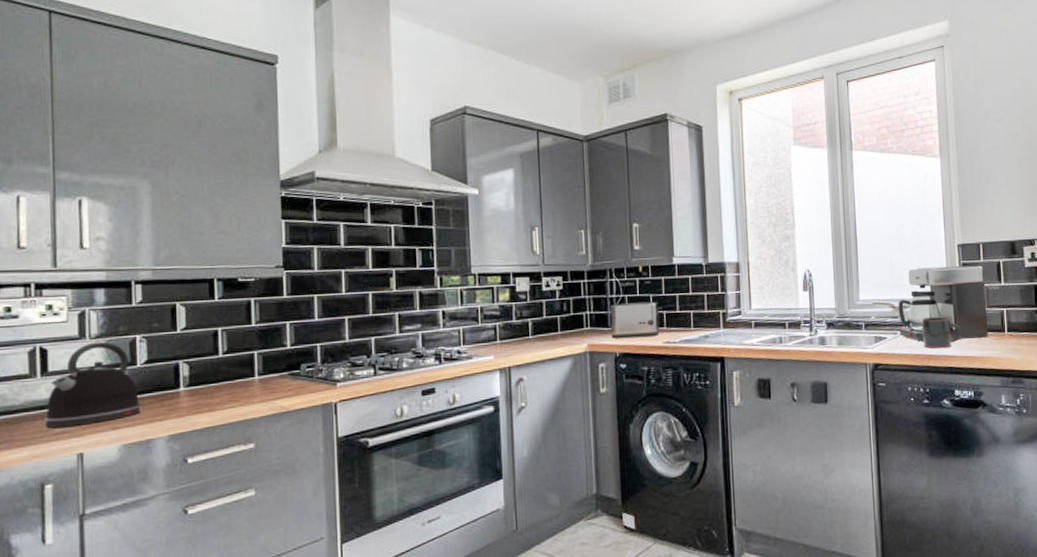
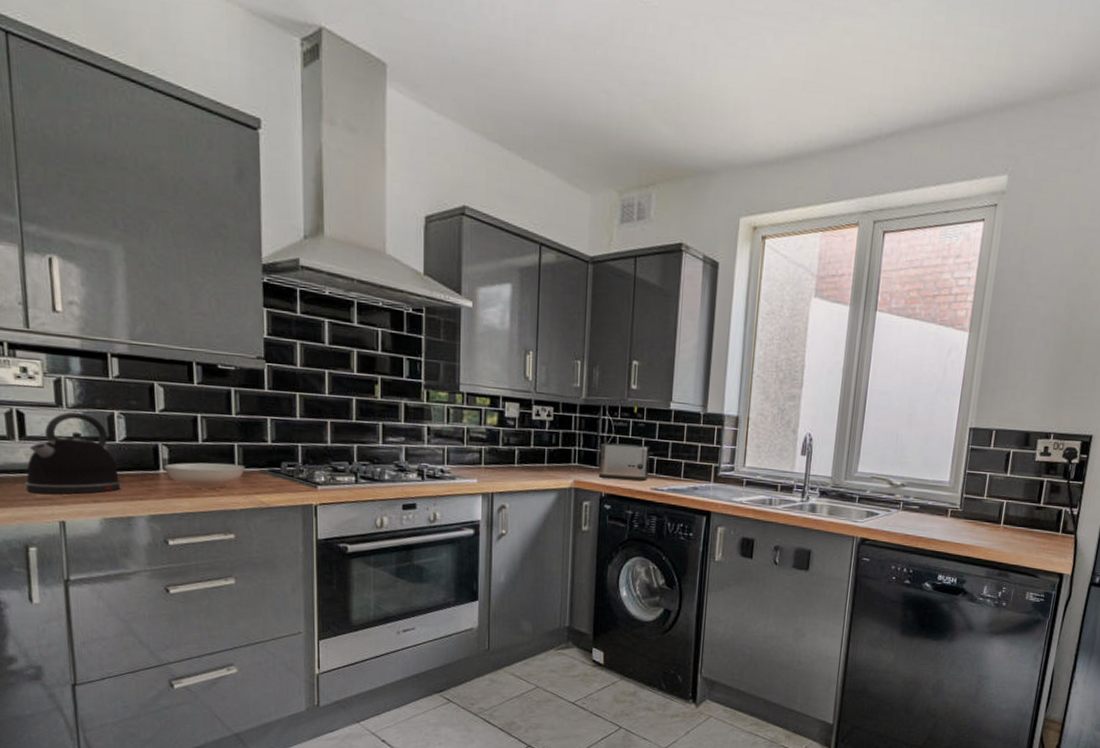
bowl: none [184,372,265,402] -> present [164,462,245,489]
coffee maker: present [898,265,988,342] -> none [892,447,992,527]
mug: present [921,317,961,349] -> none [915,499,956,533]

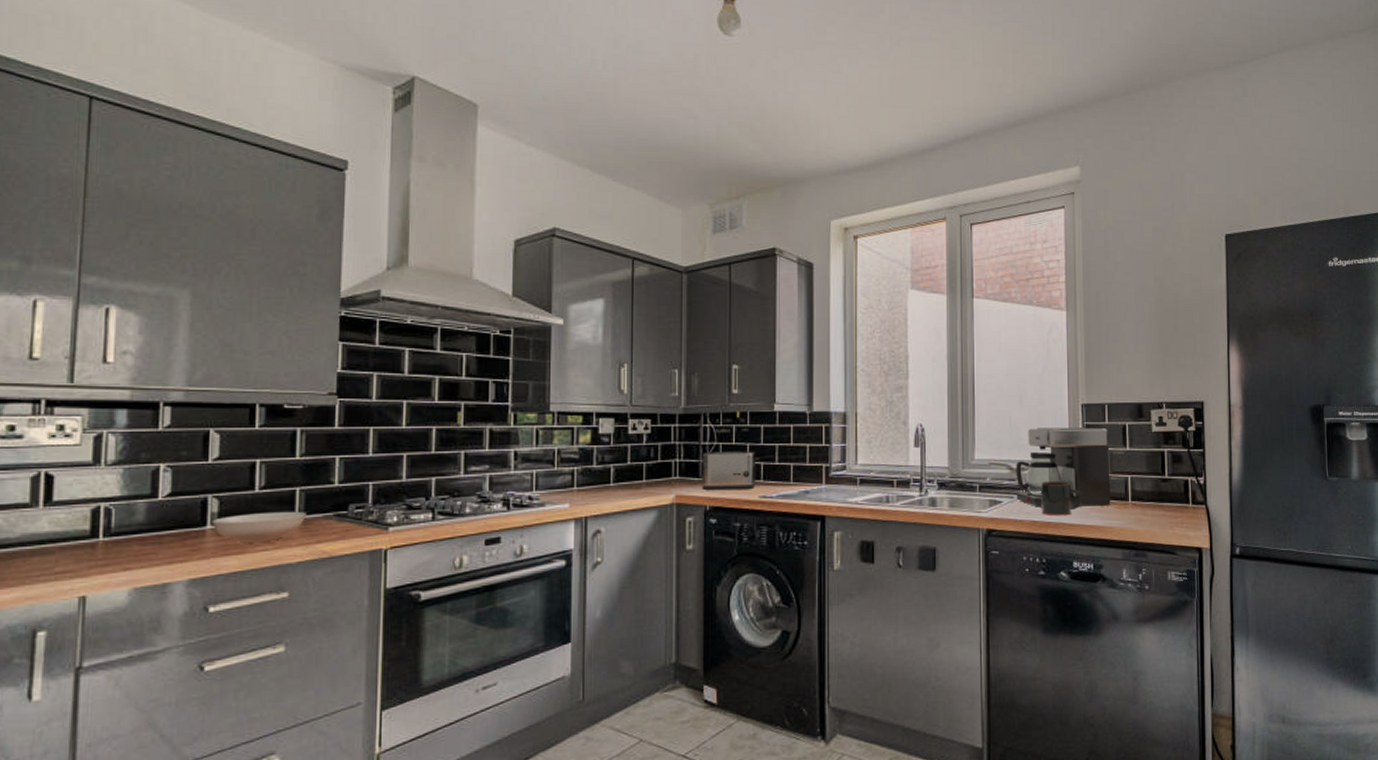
kettle: present [24,412,121,495] -> none [43,469,159,567]
coffee maker: none [892,447,992,527] -> present [1016,427,1111,507]
mug: none [915,499,956,533] -> present [1040,482,1082,516]

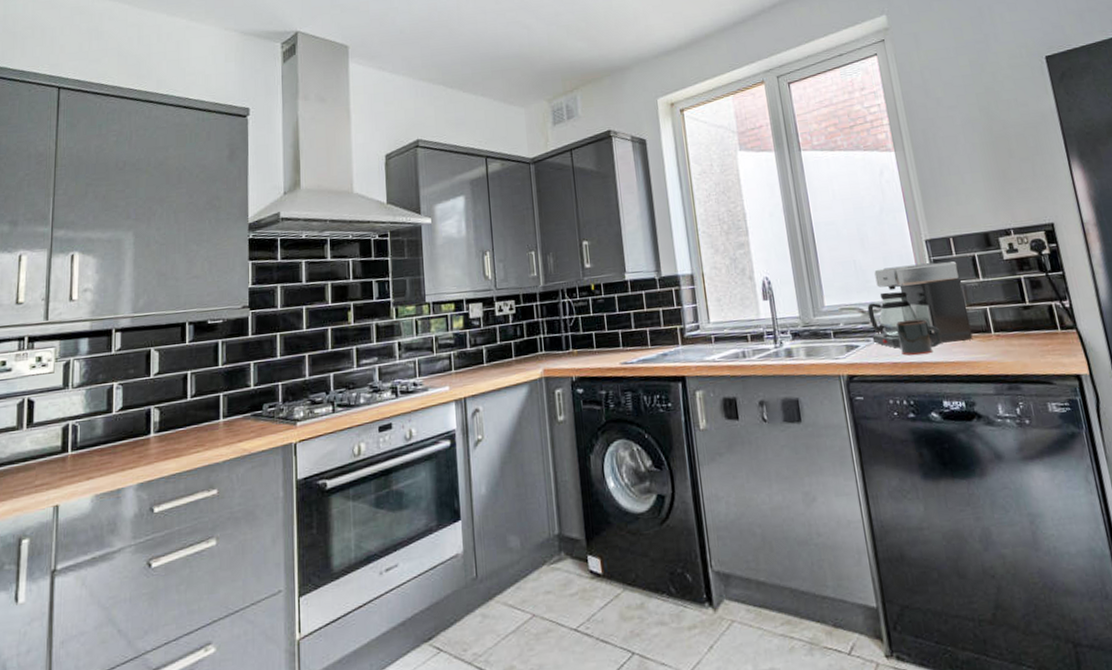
bowl: present [212,511,306,543] -> none [154,414,229,447]
toaster: present [702,451,760,491] -> none [563,320,618,363]

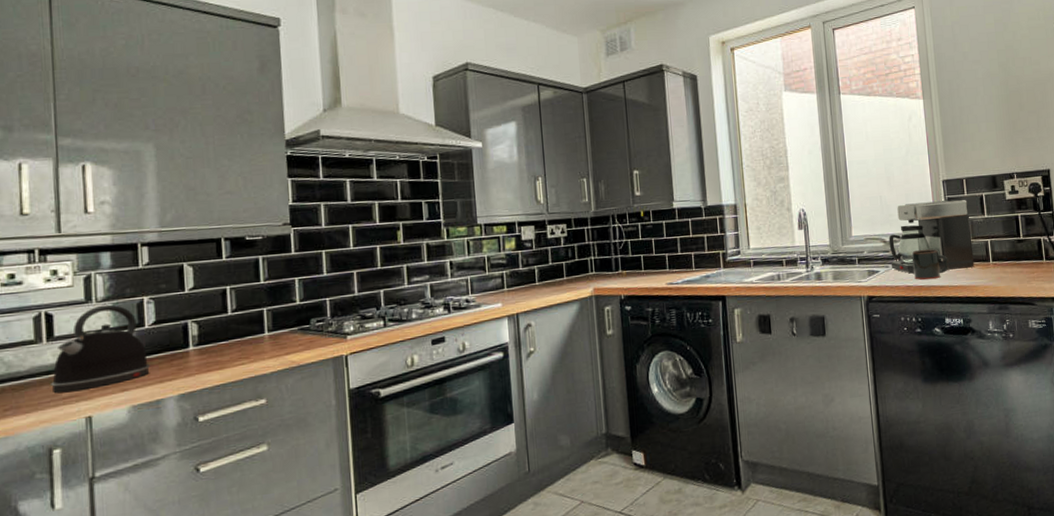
kettle: none [26,390,114,481] -> present [51,304,150,393]

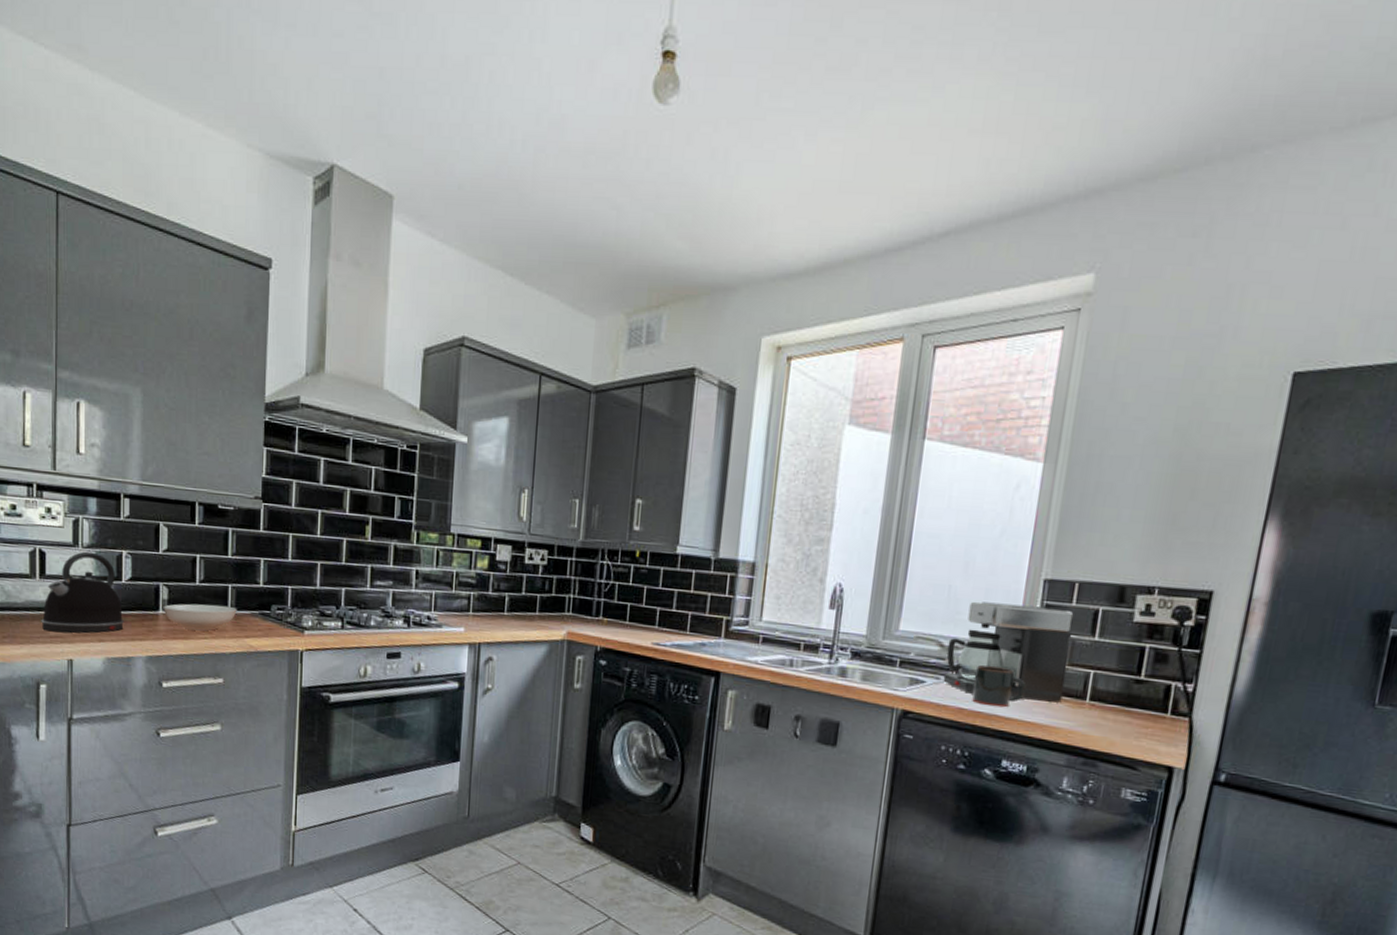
bowl: none [193,328,275,360] -> present [163,603,237,631]

